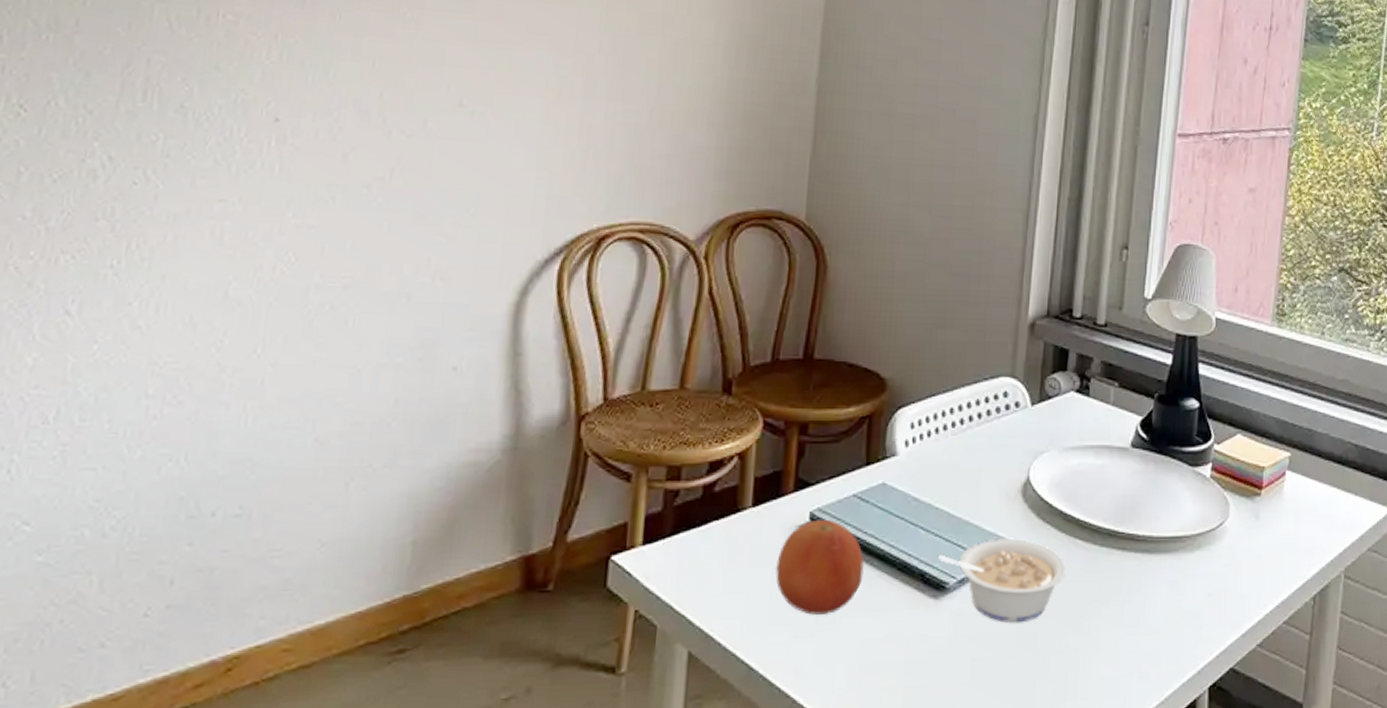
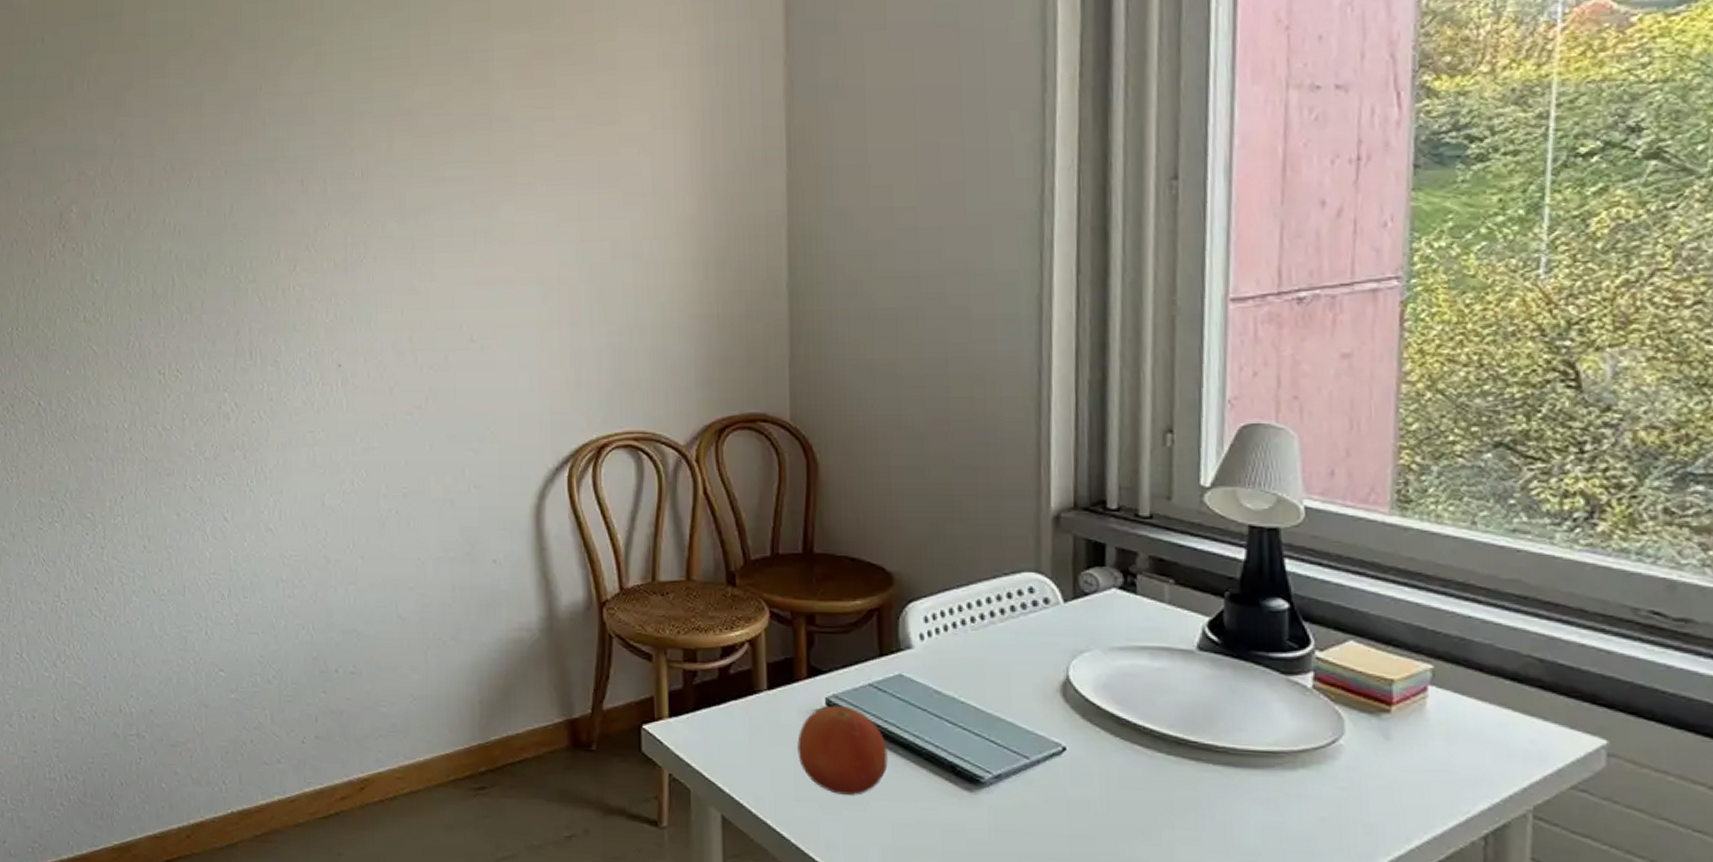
legume: present [937,538,1067,623] -> none [968,736,1125,826]

